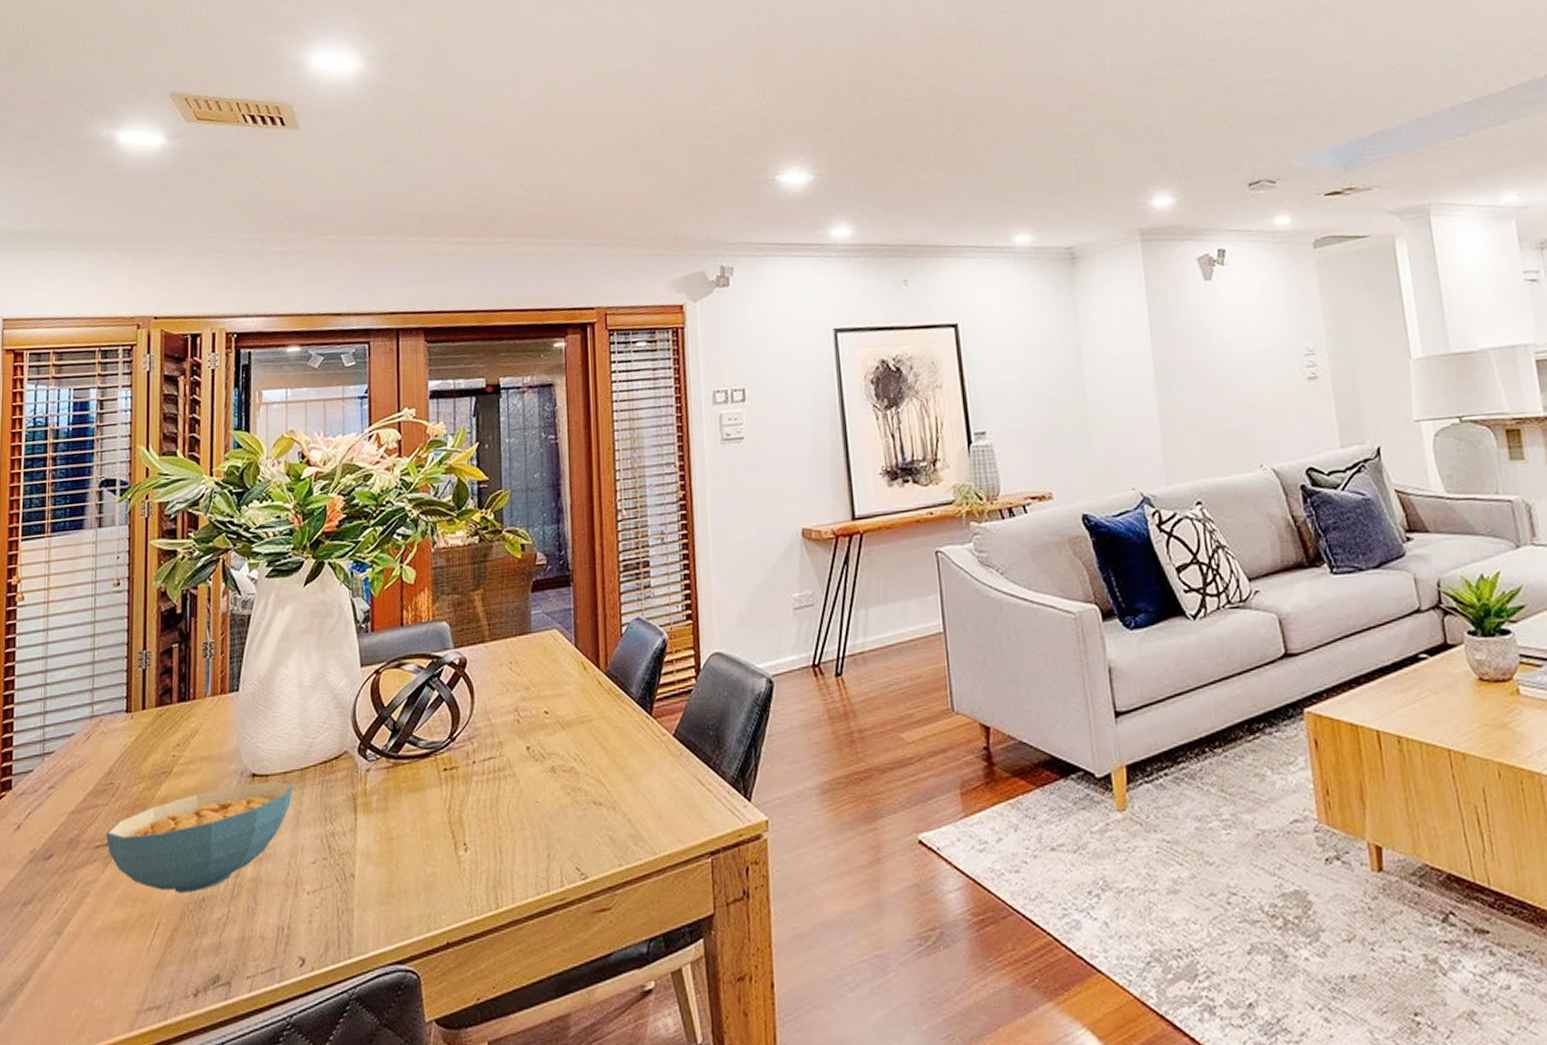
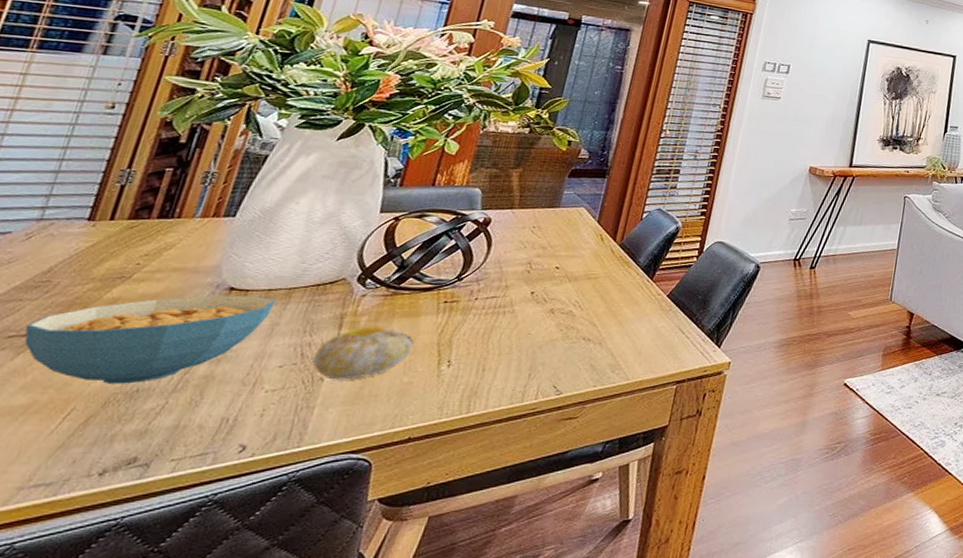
fruit: none [340,806,427,875] -> present [313,326,414,380]

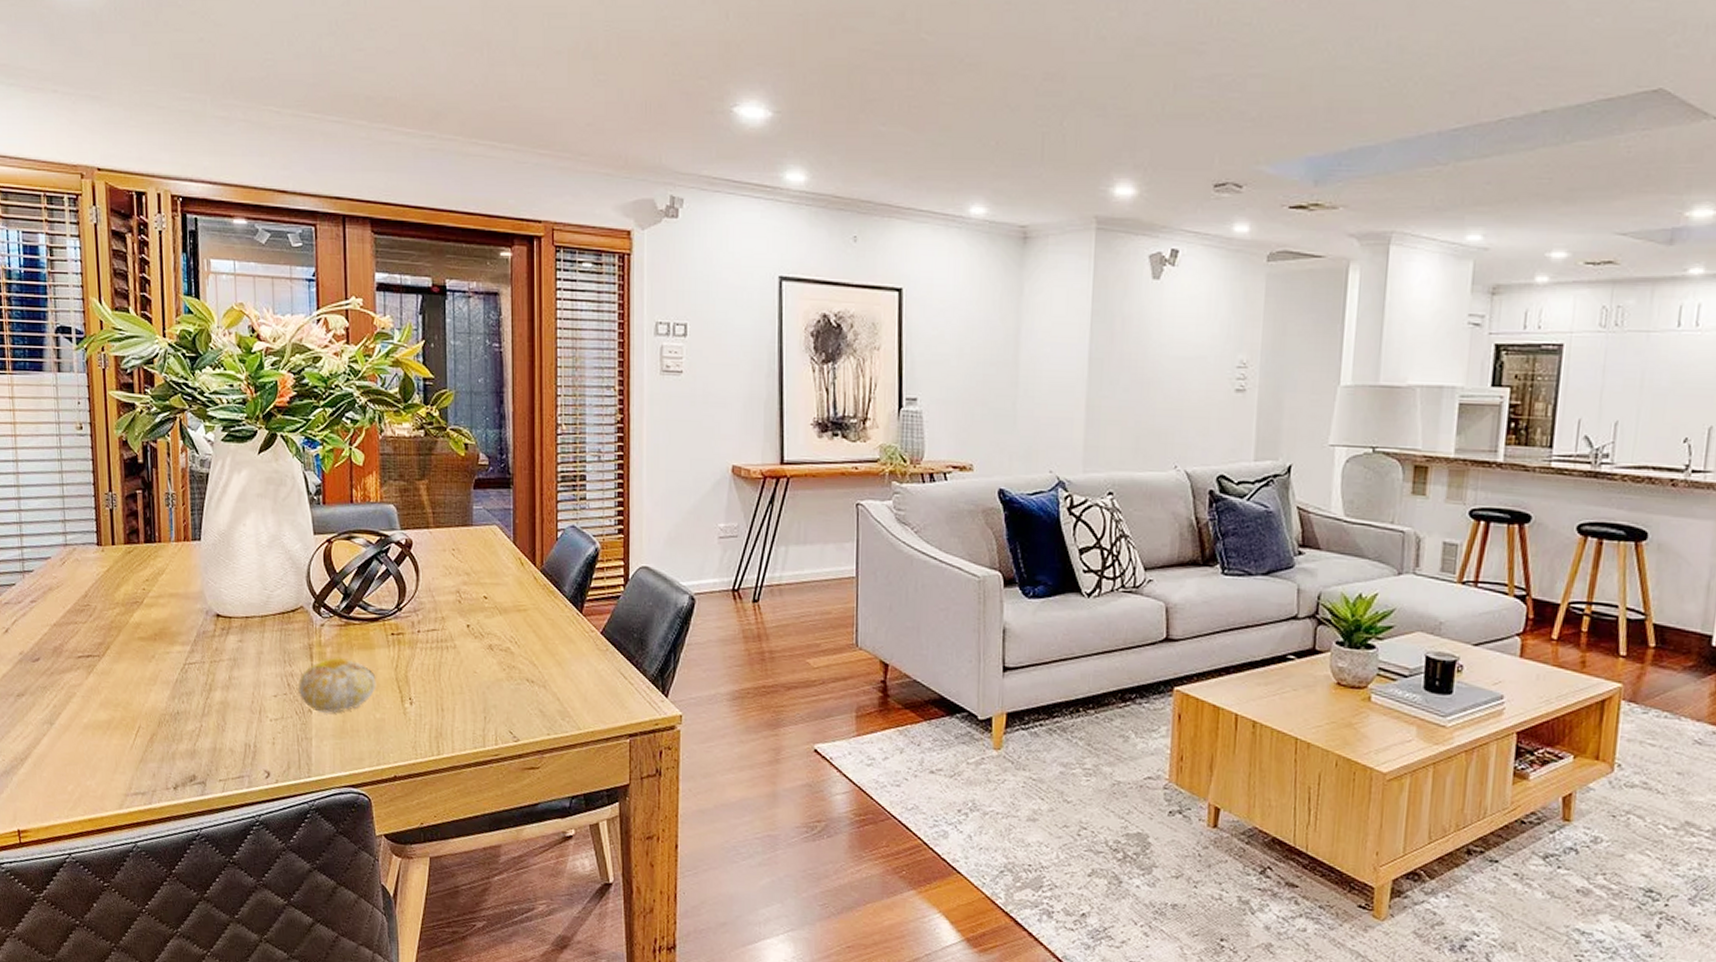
cereal bowl: present [24,295,275,384] -> none [86,622,254,706]

